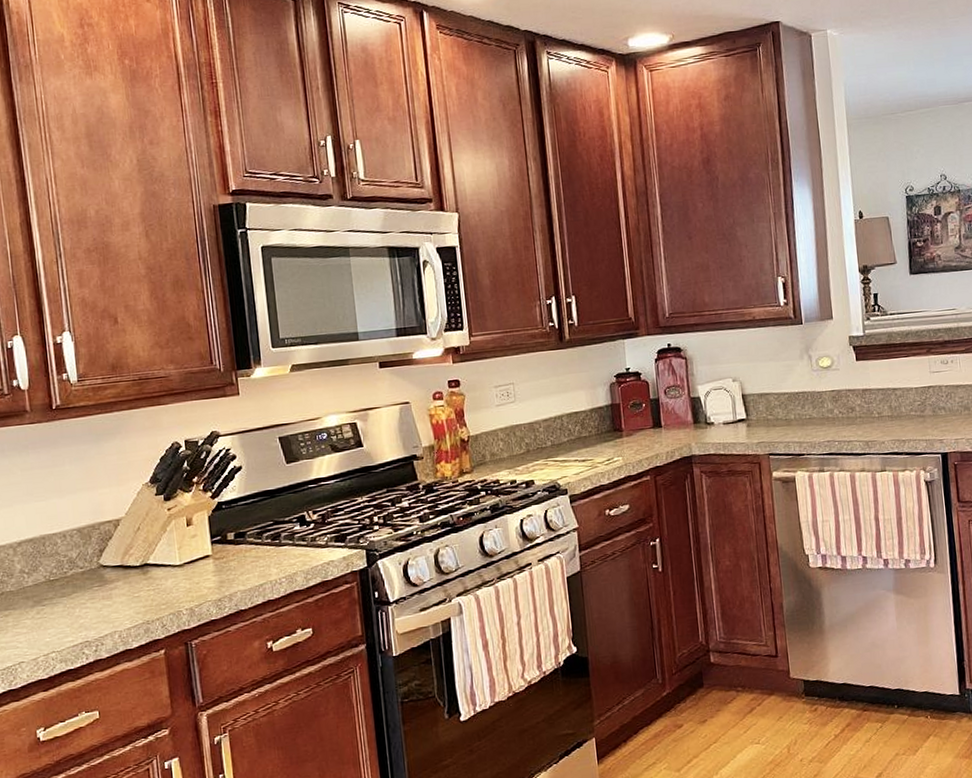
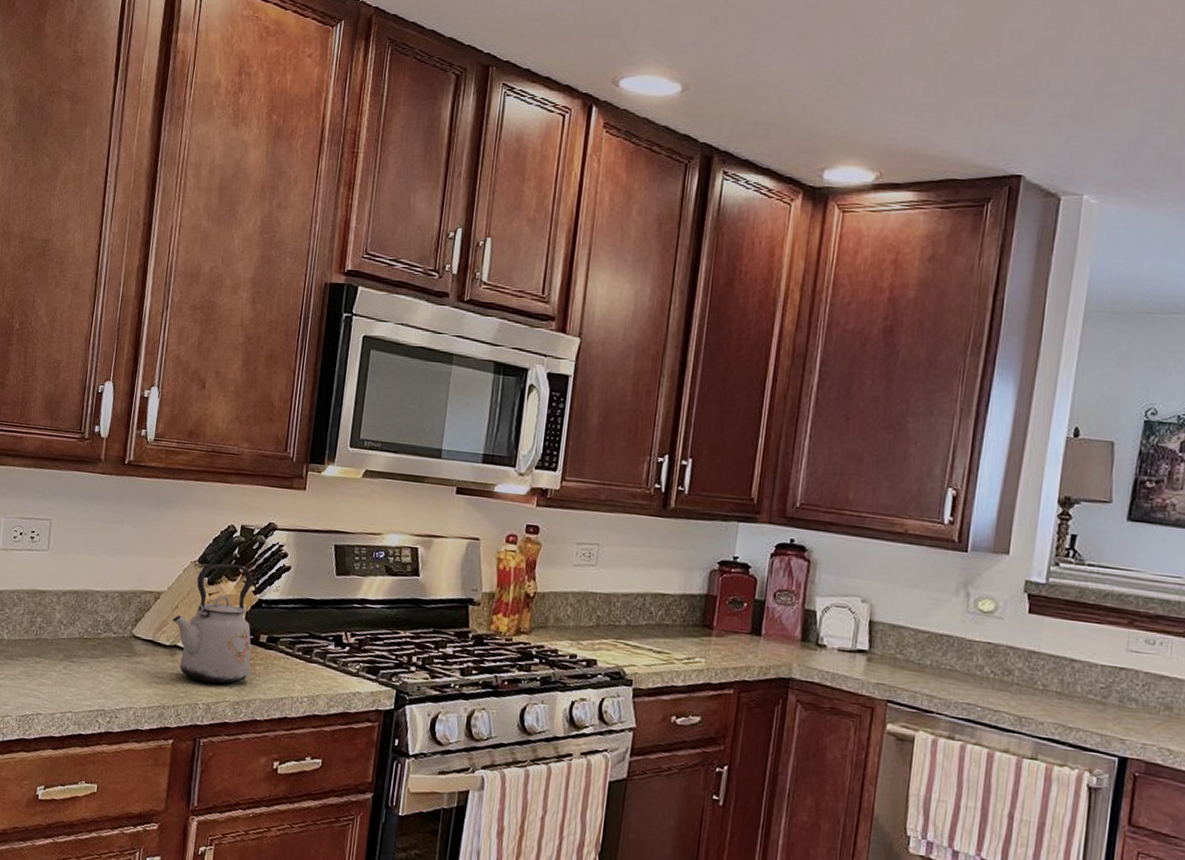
kettle: none [137,476,225,590] -> present [172,563,253,684]

